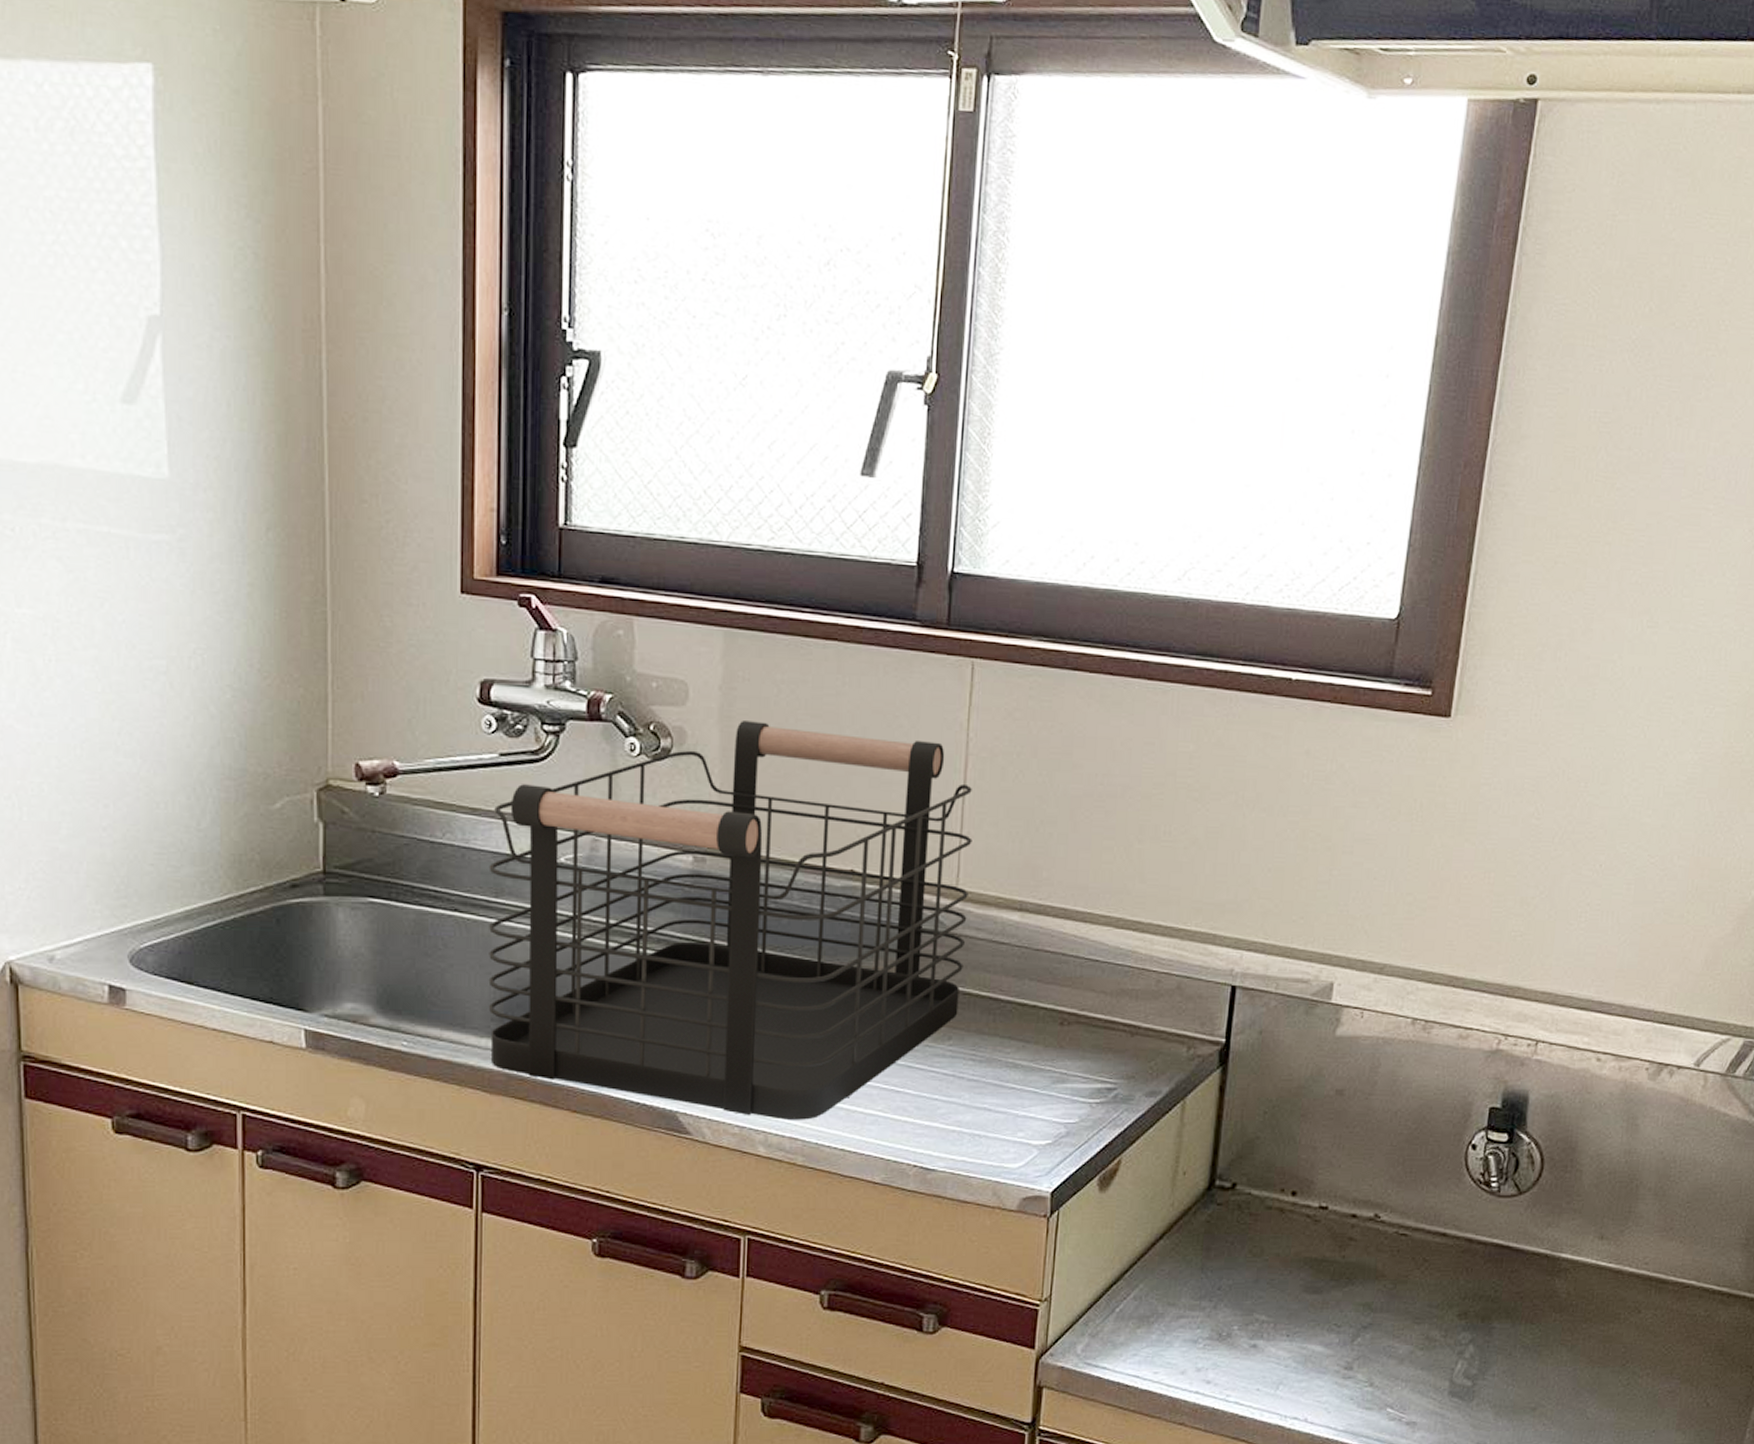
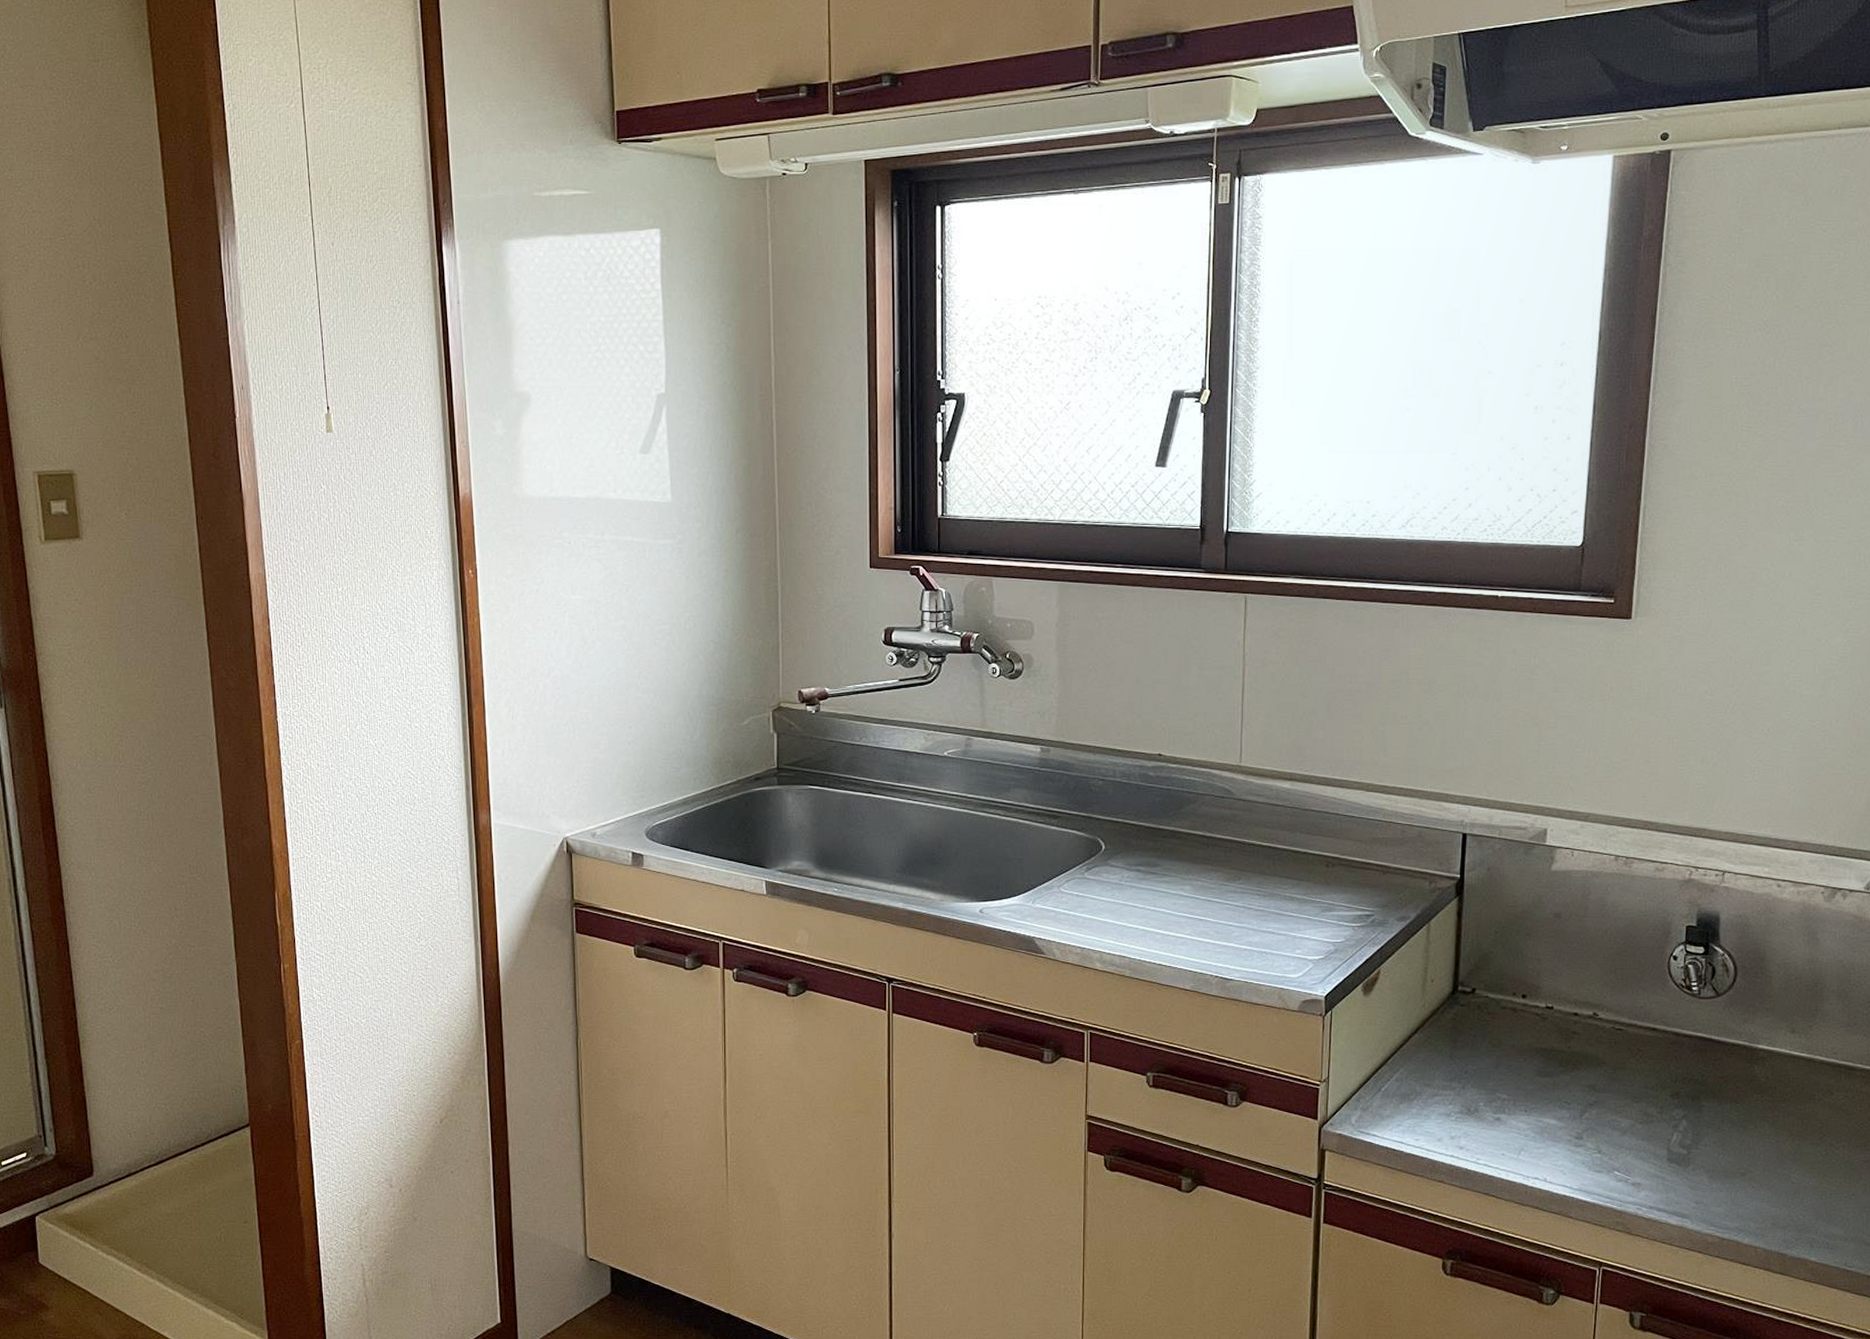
dish rack: present [488,721,972,1120] -> none [893,648,1251,942]

